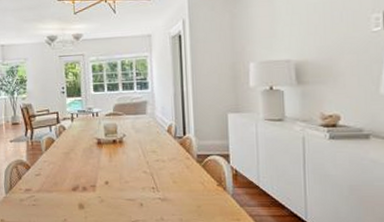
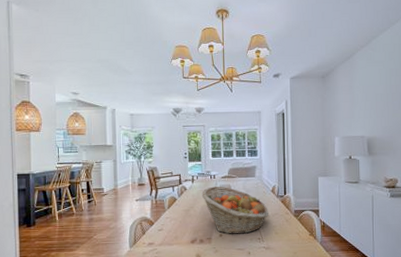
fruit basket: none [82,125,165,182] -> present [201,186,269,234]

